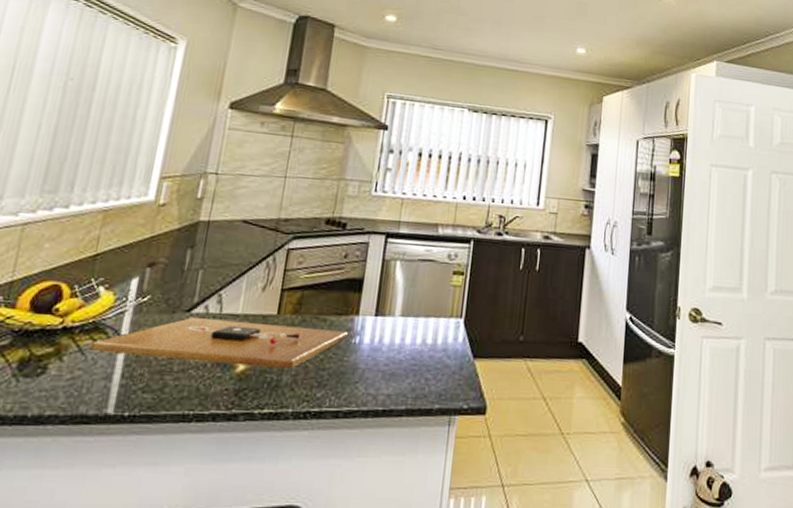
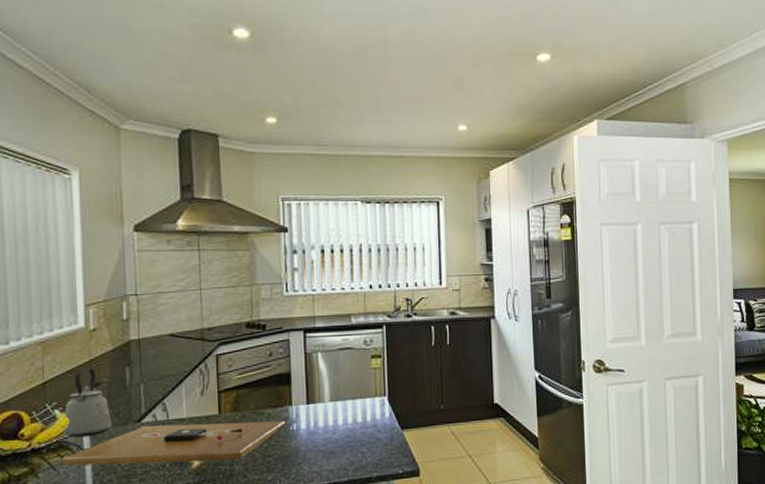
kettle: none [103,244,160,322] -> present [63,367,112,438]

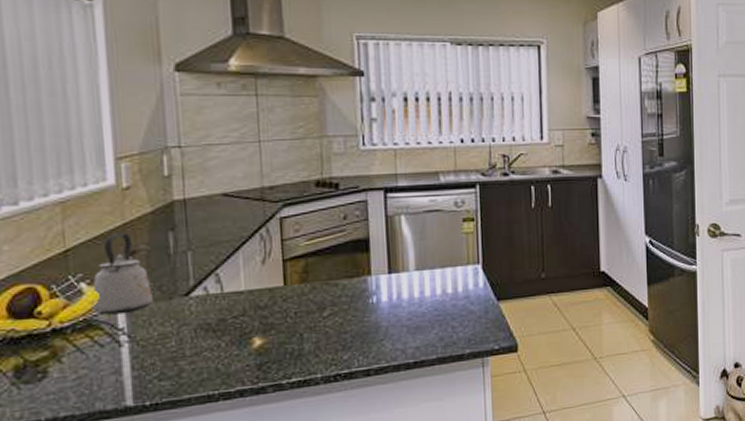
cutting board: present [59,421,286,467] -> none [88,293,365,349]

